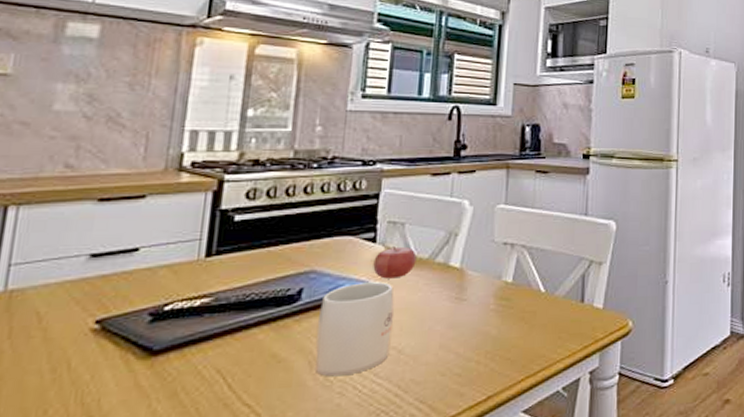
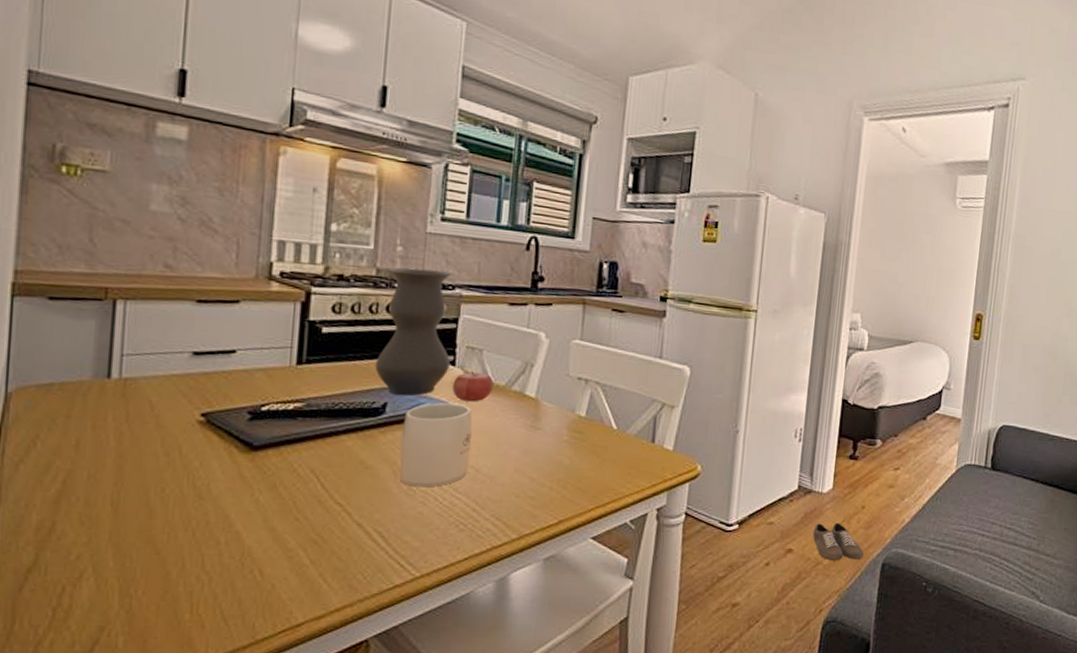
vase: none [290,147,374,279] -> present [375,268,453,396]

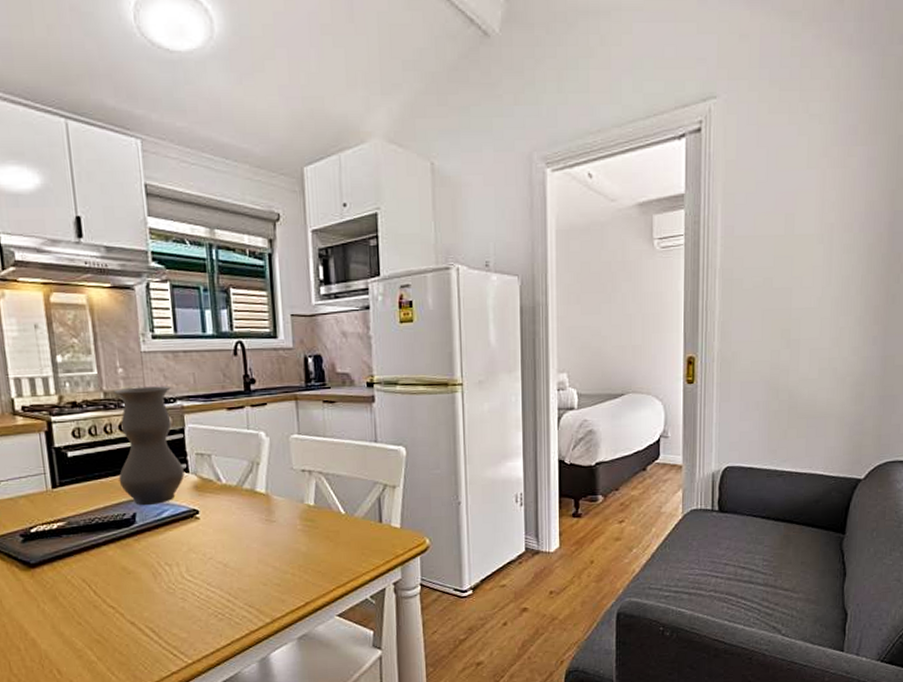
mug: present [399,403,473,488] -> none [152,507,217,586]
fruit: present [452,370,494,402] -> none [190,474,227,504]
shoe: present [812,523,864,561] -> none [545,579,597,616]

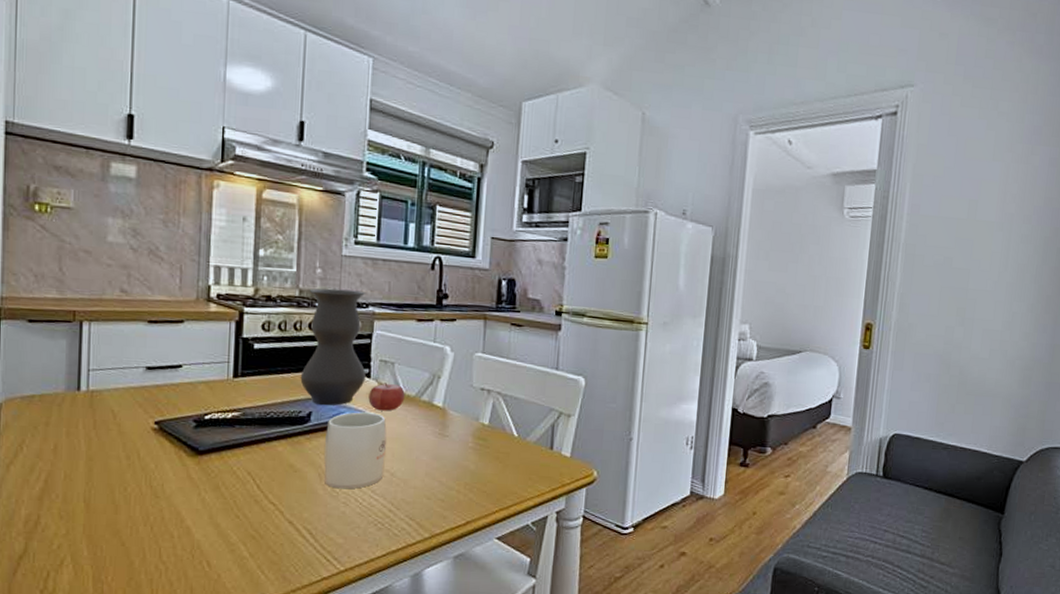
mug: none [152,507,217,586] -> present [323,412,388,490]
fruit: none [190,474,227,504] -> present [368,381,405,411]

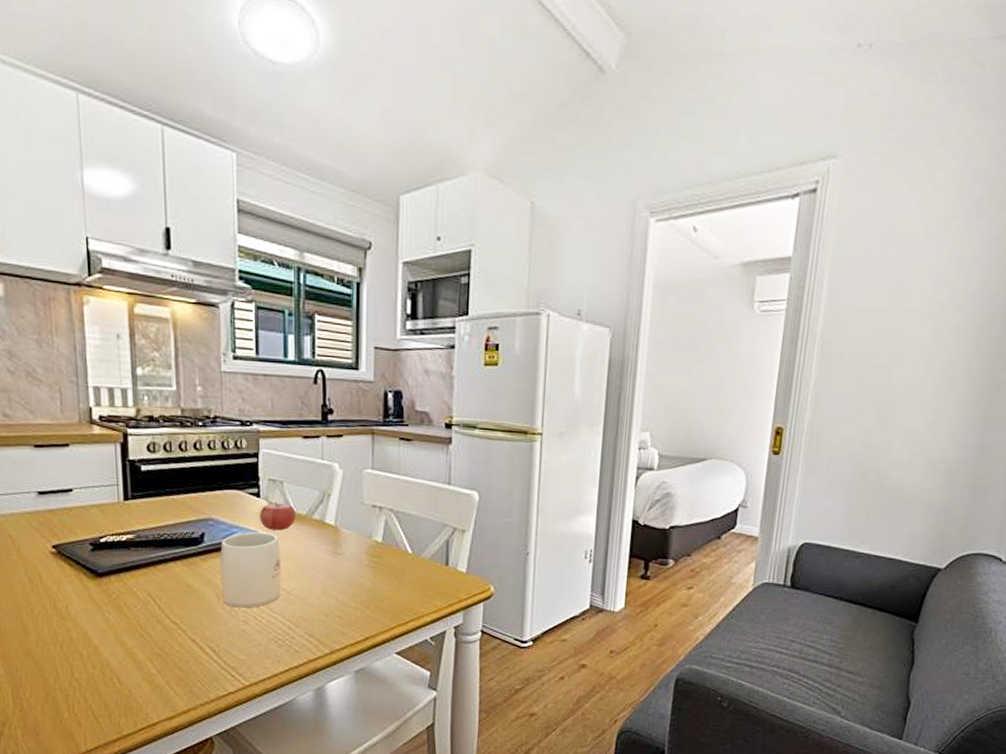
vase: present [300,288,366,405] -> none [190,406,255,526]

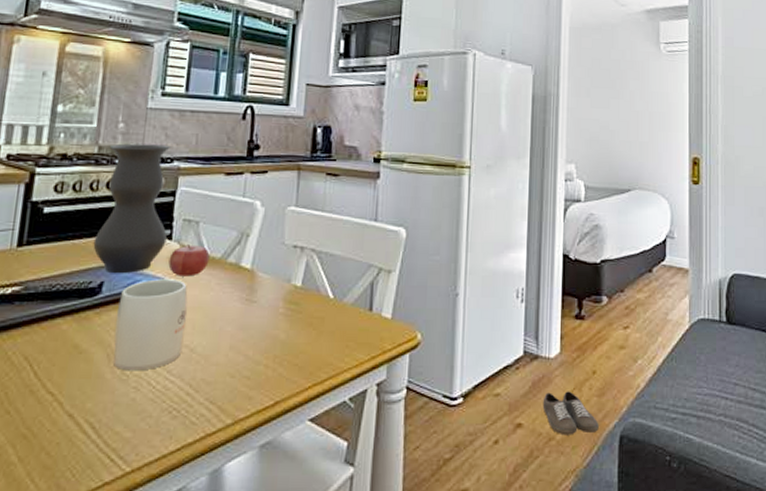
vase: none [190,406,255,526] -> present [93,143,172,273]
shoe: none [605,640,657,676] -> present [542,391,599,436]

